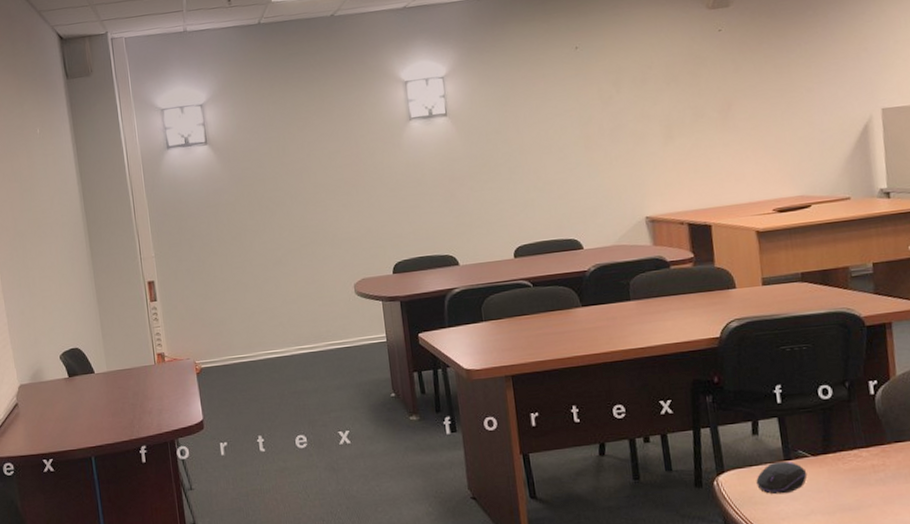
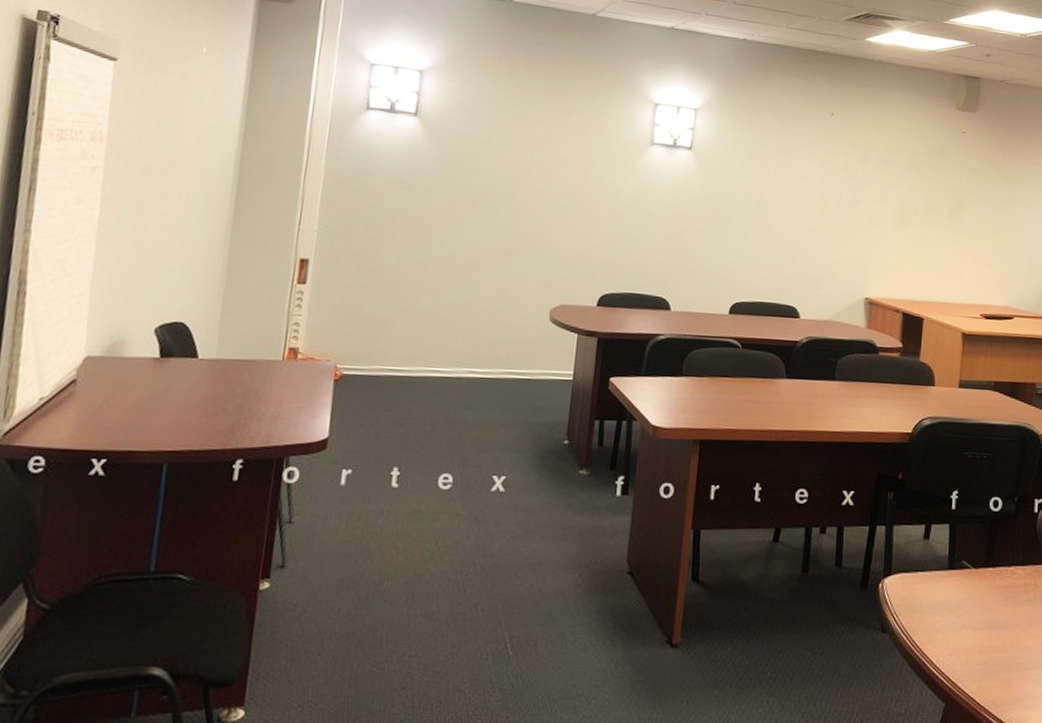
computer mouse: present [756,461,808,495] -> none [919,570,967,605]

